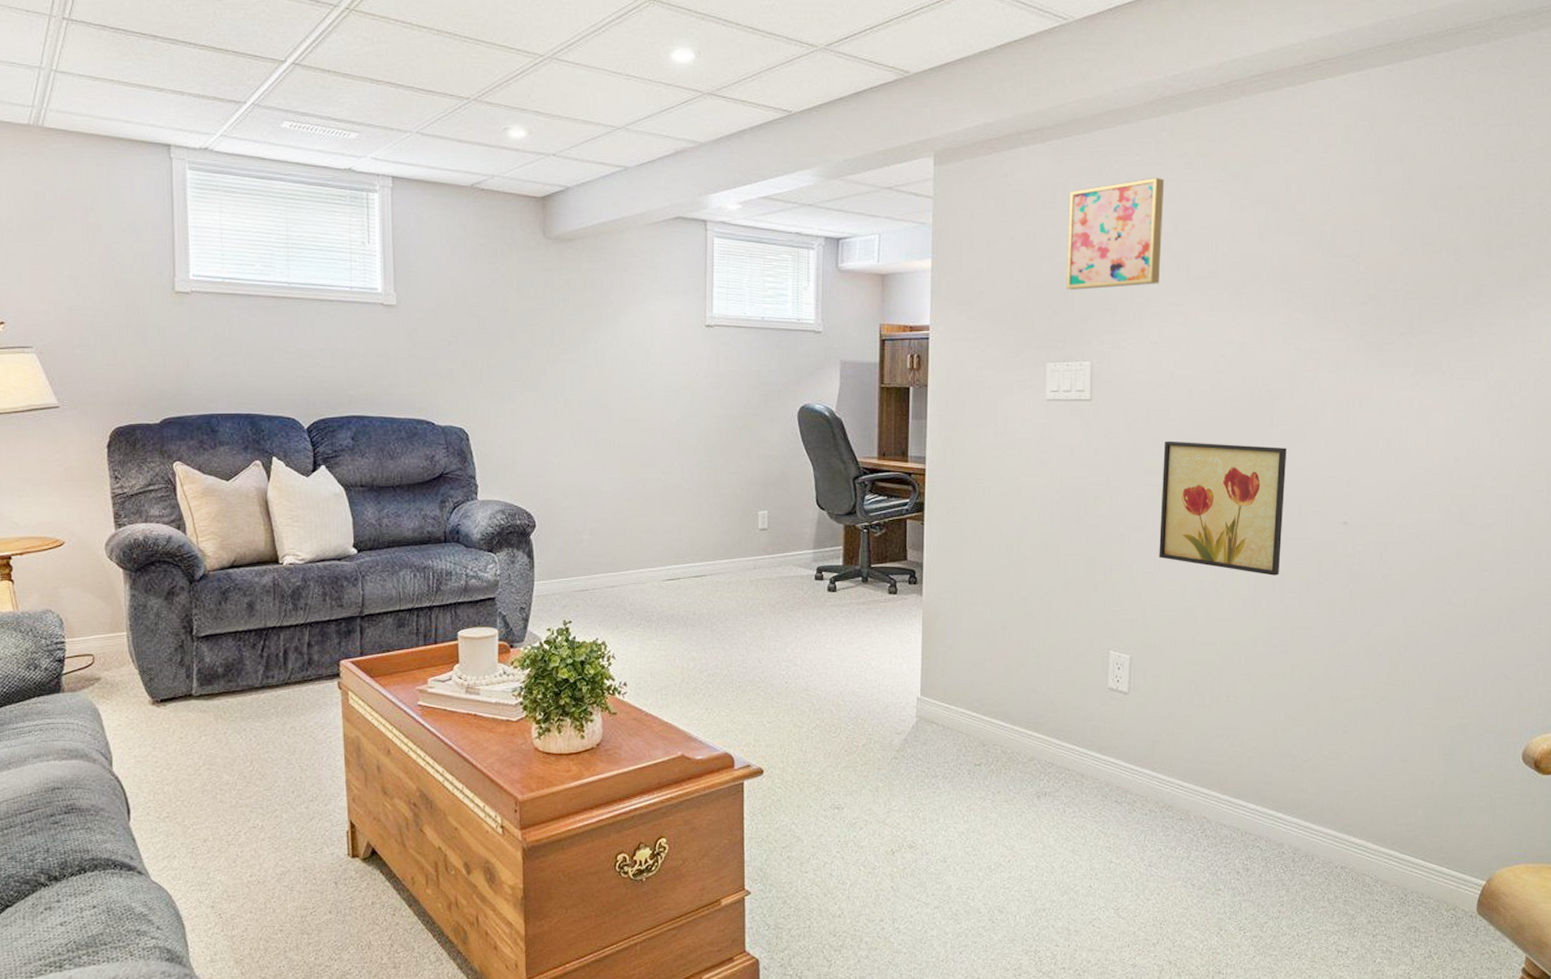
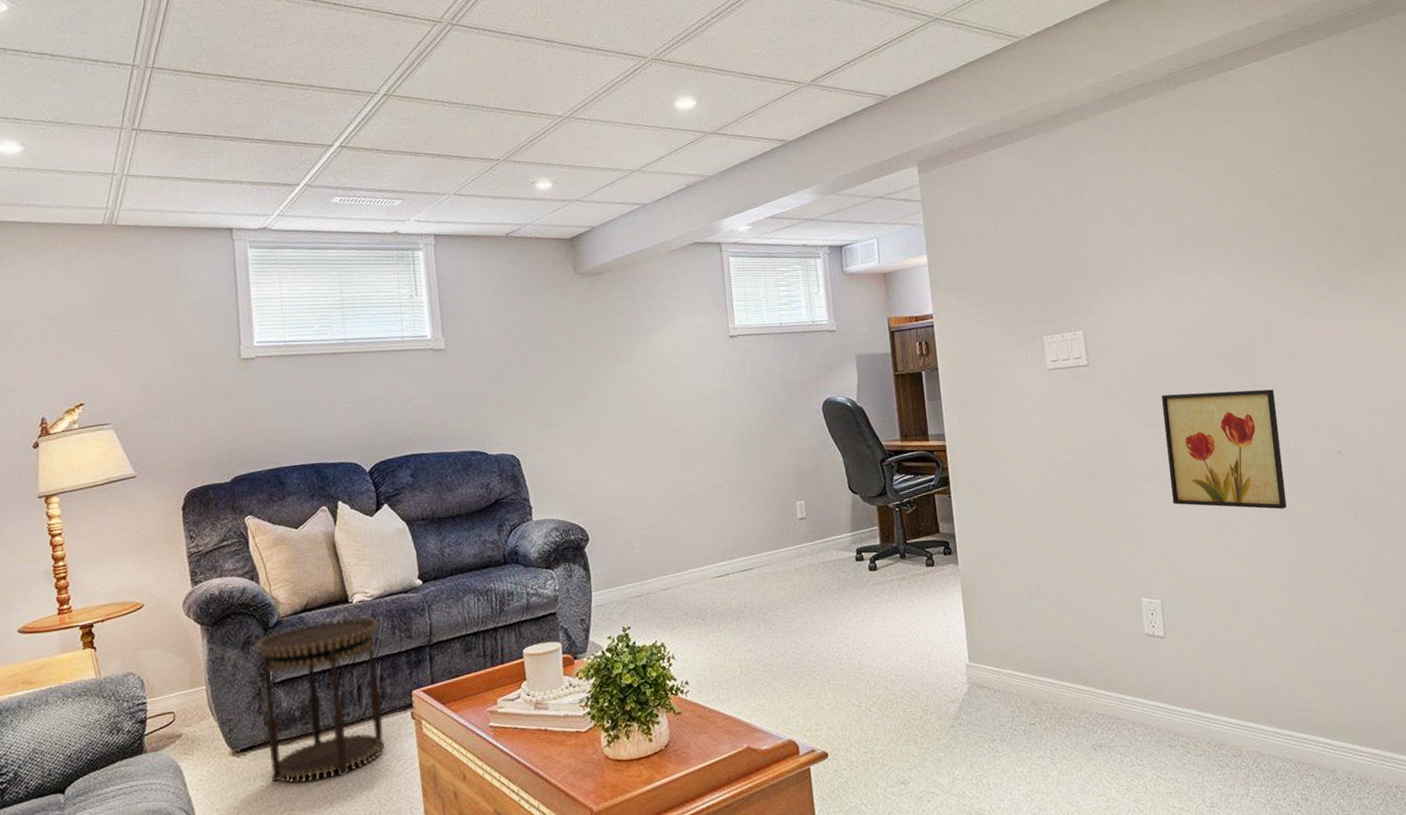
side table: none [181,578,309,740] -> present [256,616,385,783]
wall art: present [1065,177,1165,290] -> none [1042,162,1134,269]

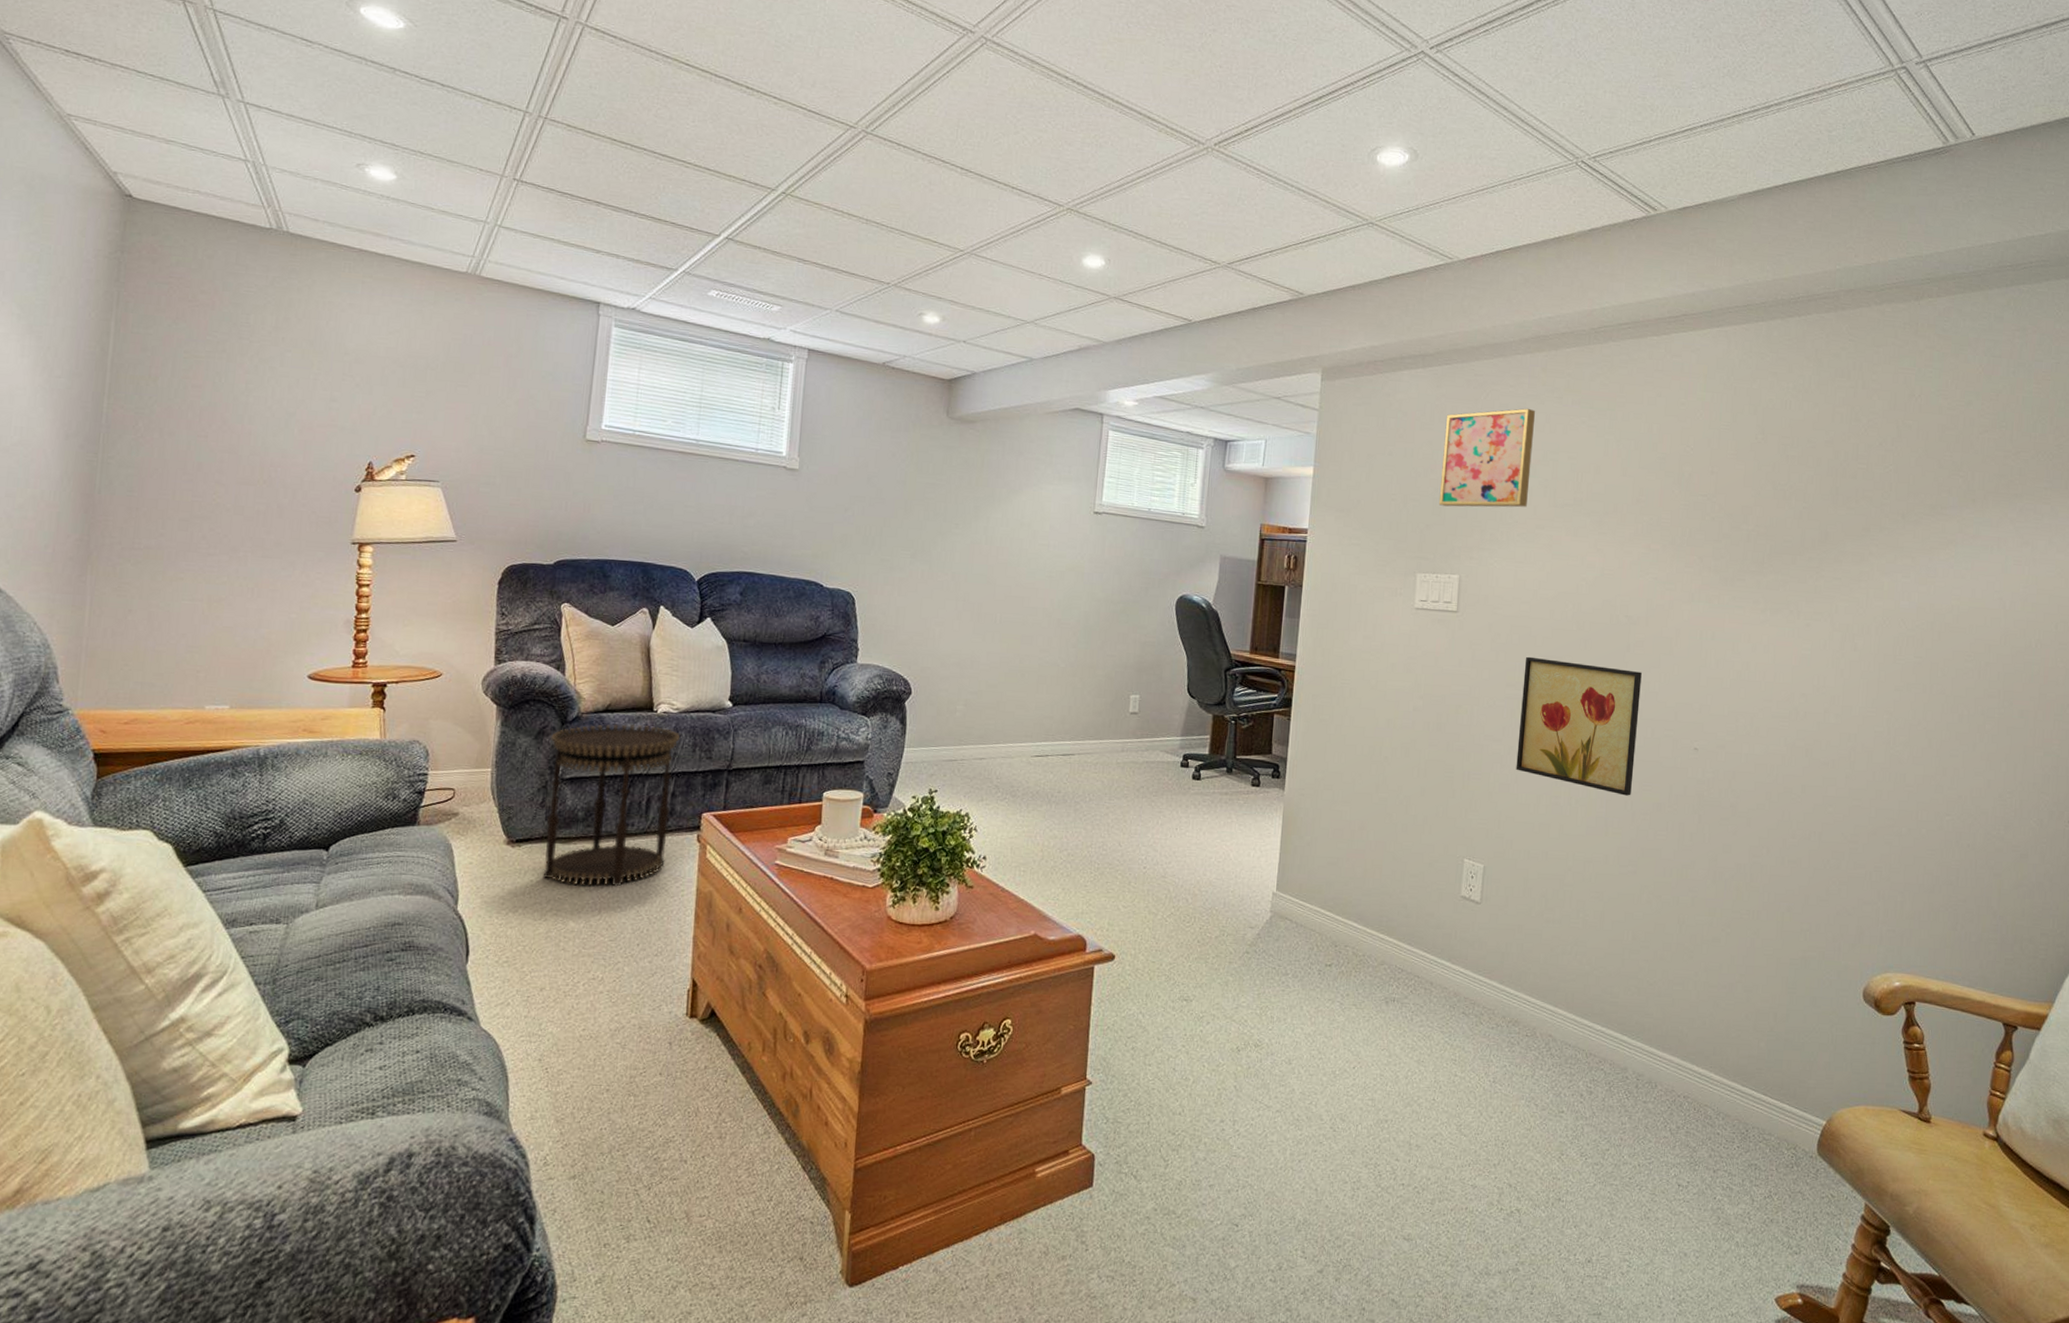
wall art: none [1042,162,1134,269] -> present [1438,408,1536,508]

